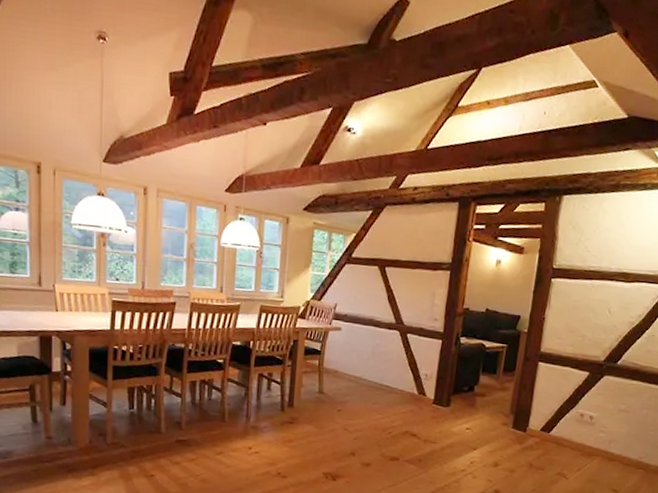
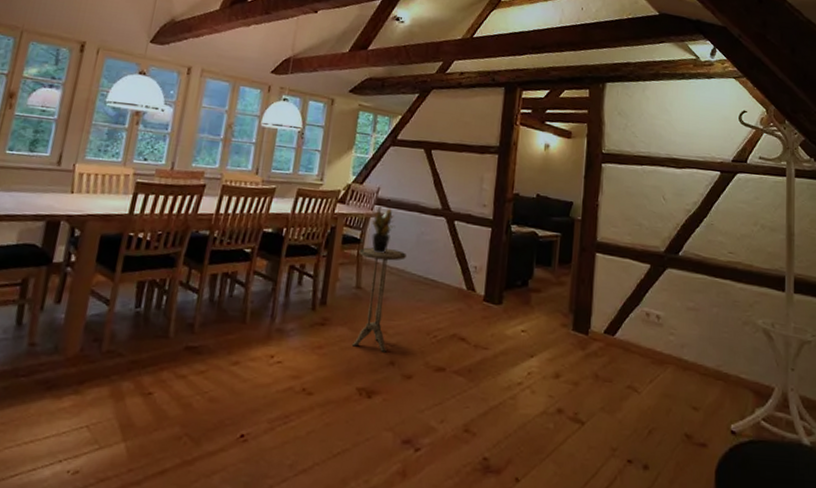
side table: none [317,357,363,445] -> present [351,247,406,352]
potted plant: none [330,320,353,363] -> present [371,205,396,253]

